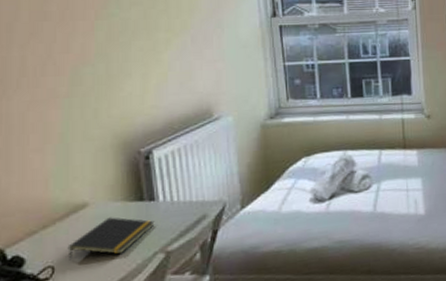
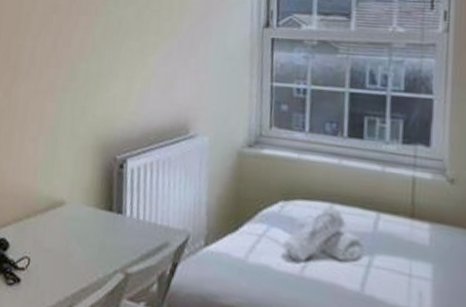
notepad: present [67,217,155,261] -> none [42,221,120,263]

